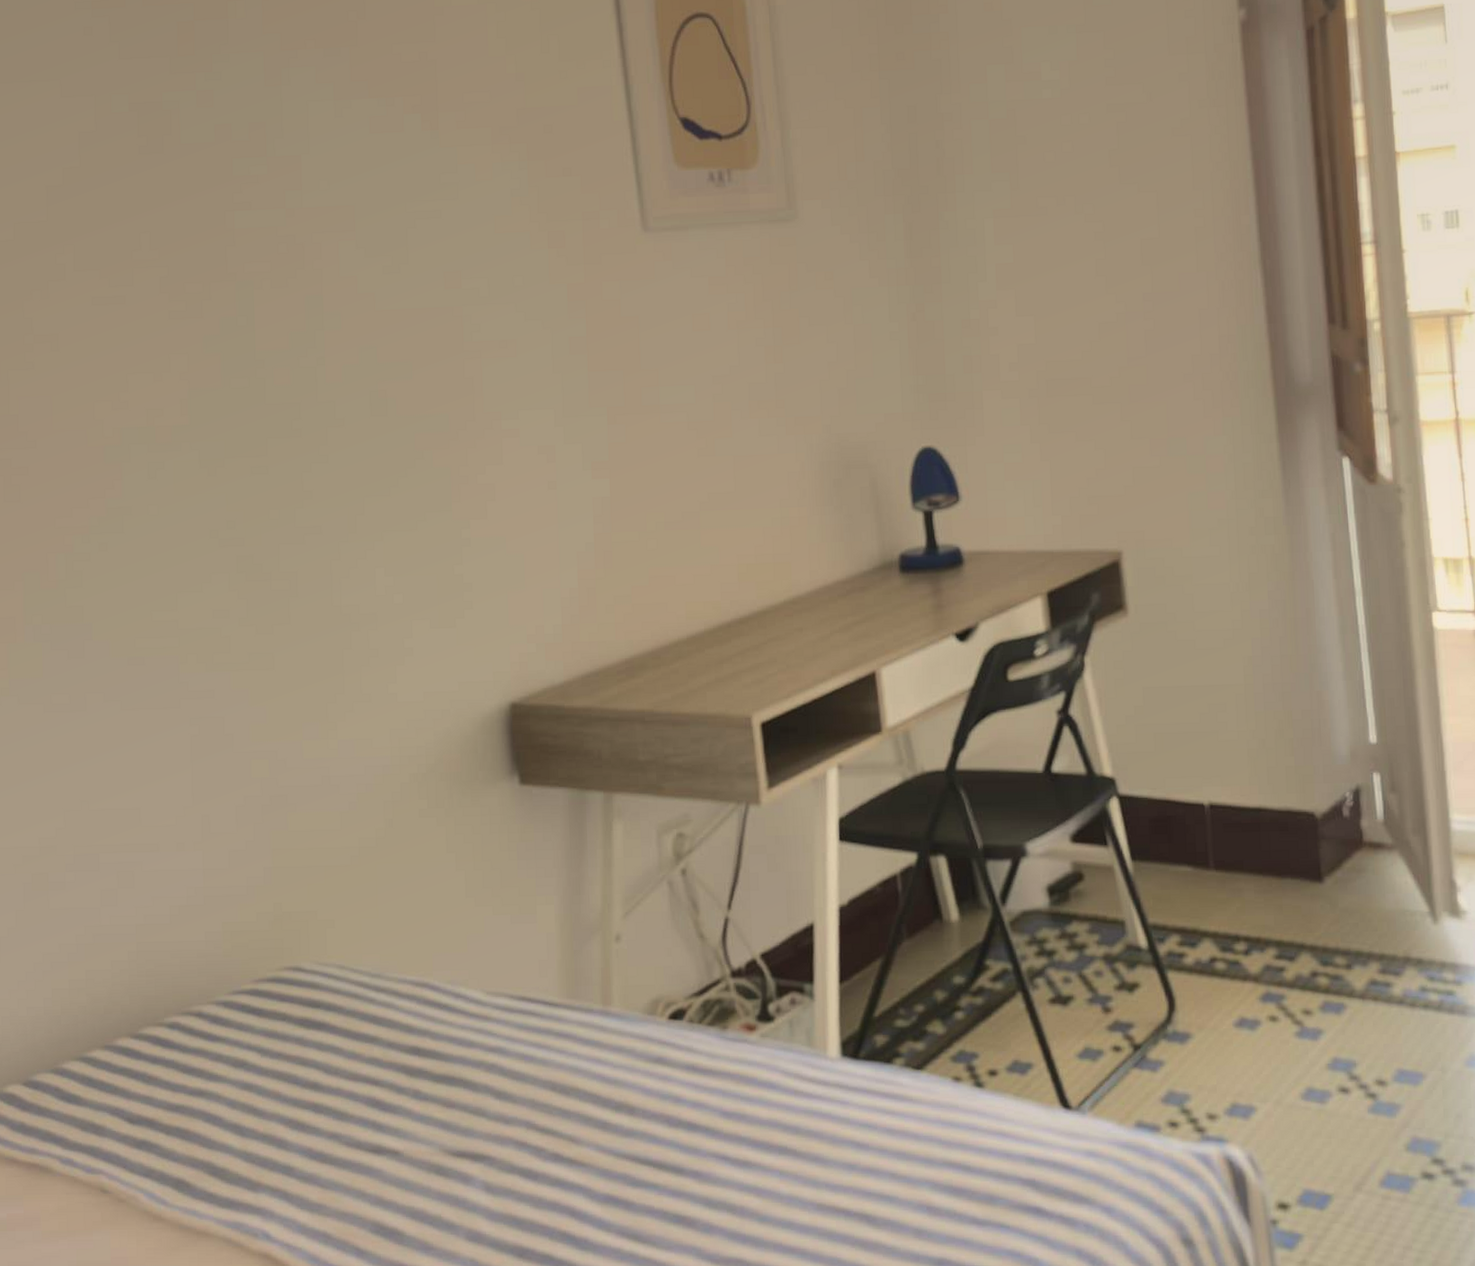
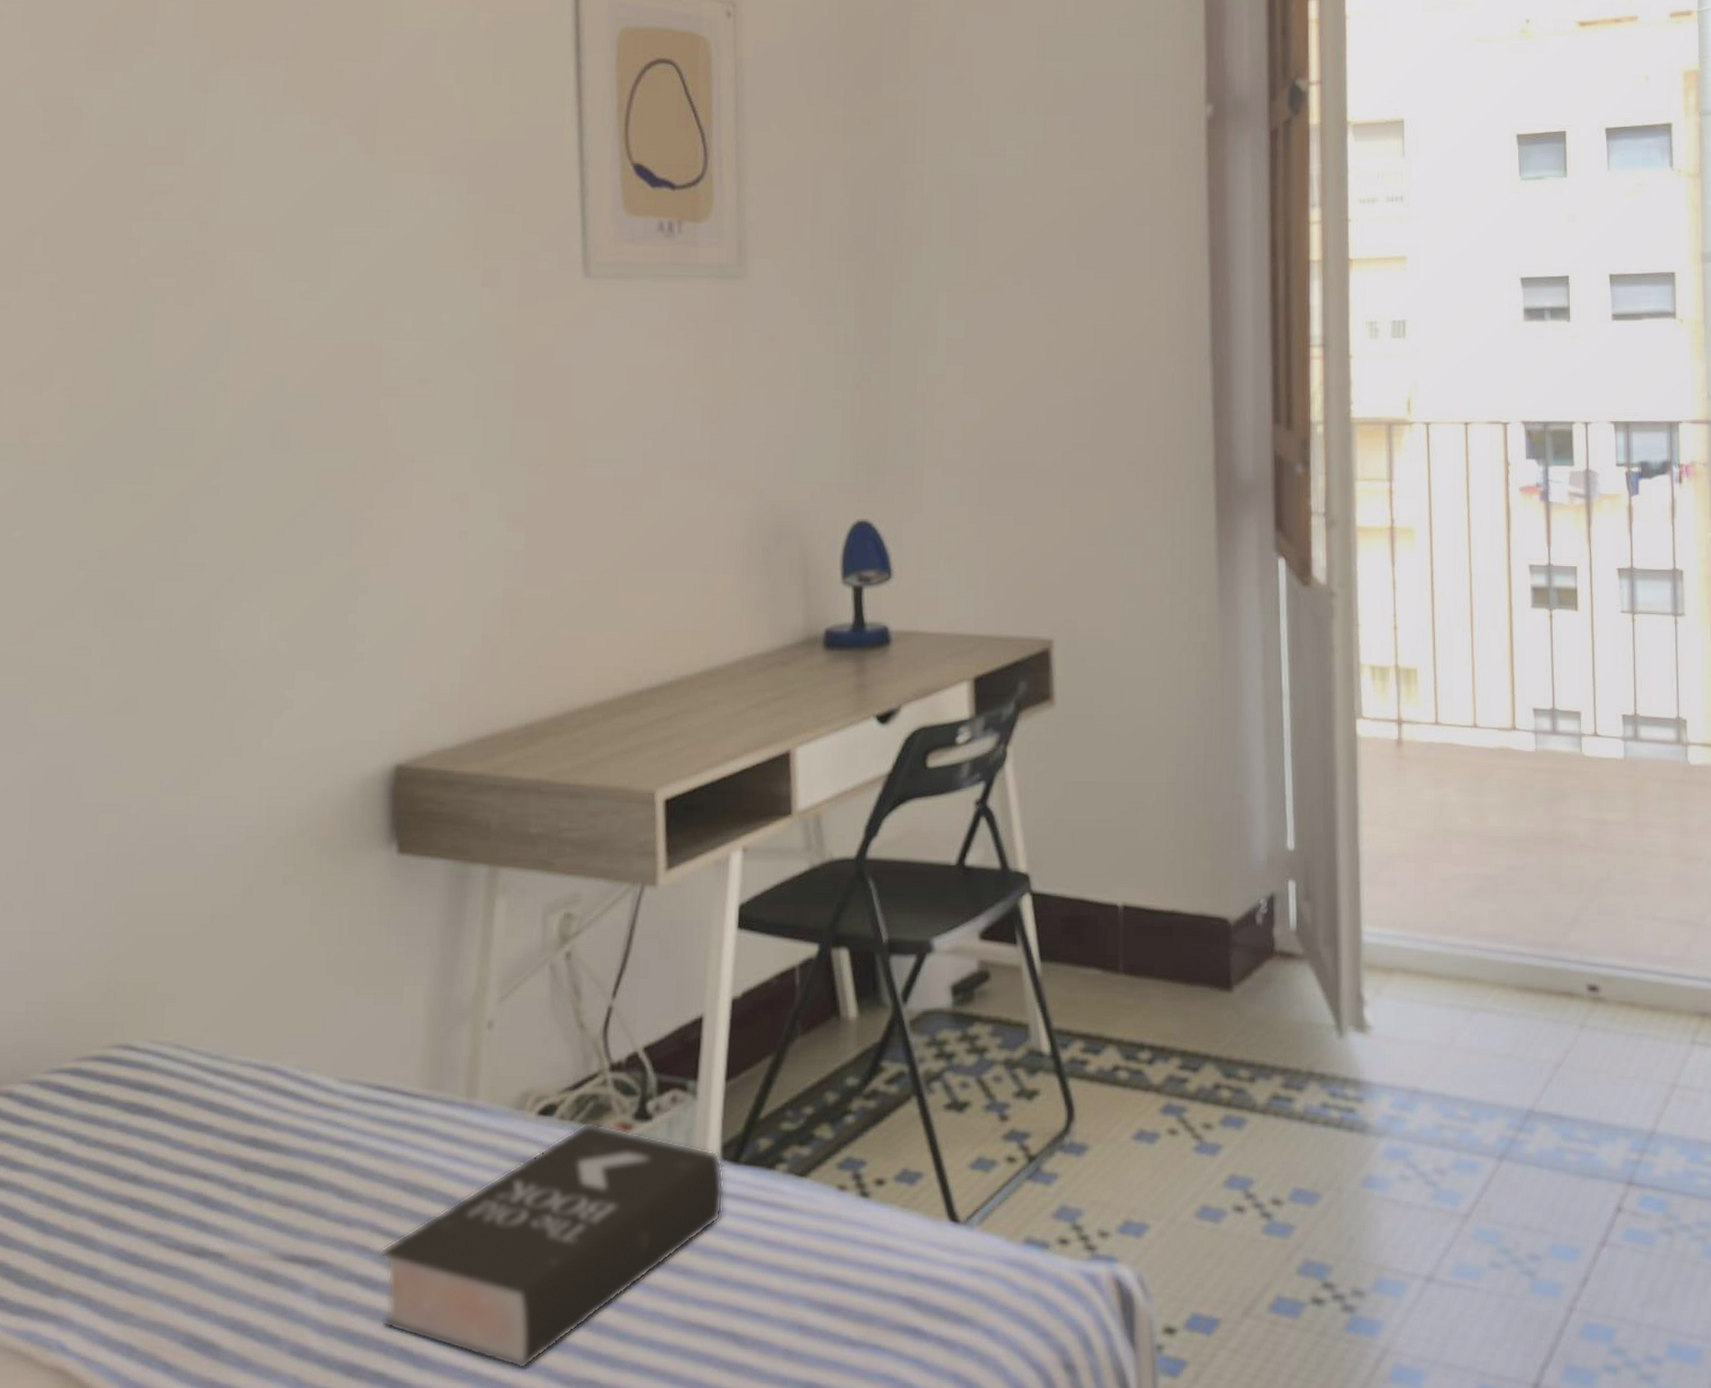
book: none [537,1025,847,1250] -> present [380,1123,725,1370]

